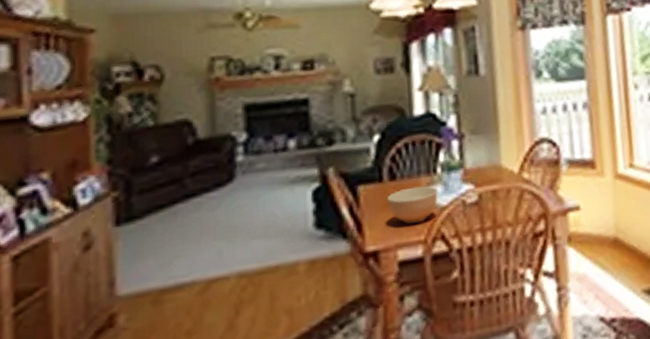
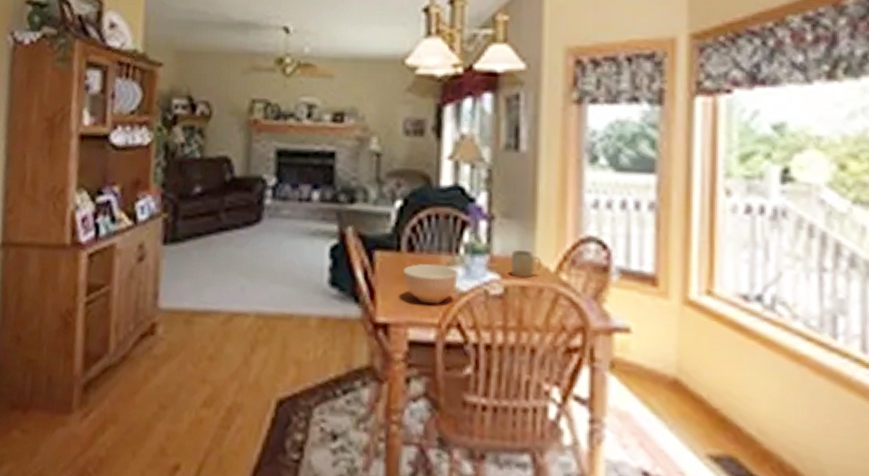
mug: none [481,159,507,184] -> present [510,250,541,278]

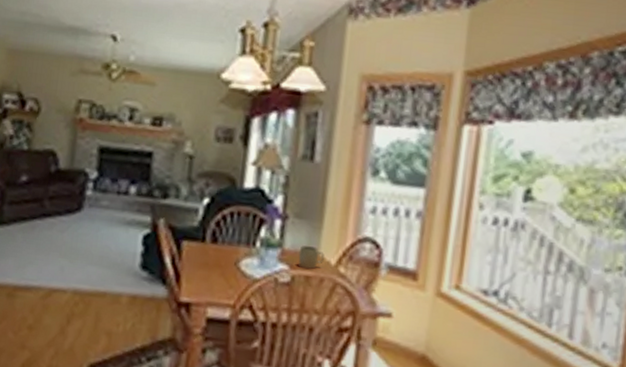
bowl: present [403,263,458,304] -> none [206,253,254,288]

